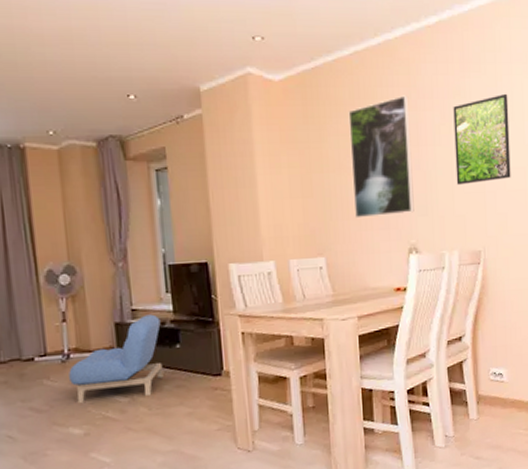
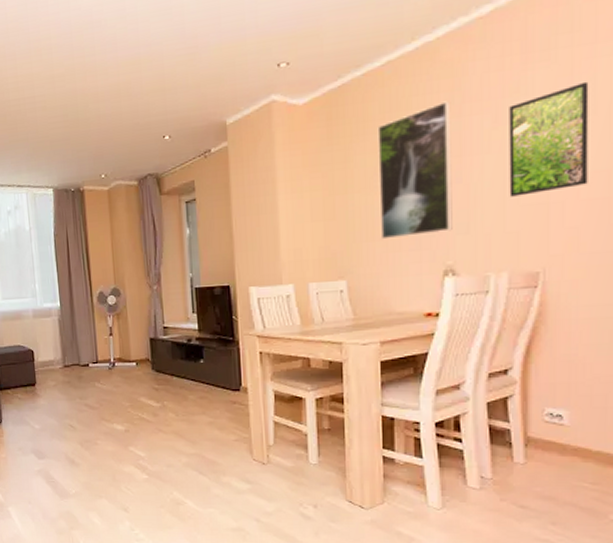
armchair: present [69,314,164,404] -> none [114,332,189,405]

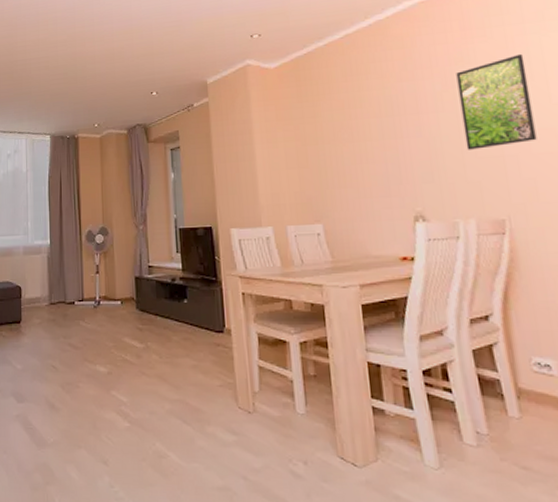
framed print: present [377,101,453,240] -> none [341,67,418,187]

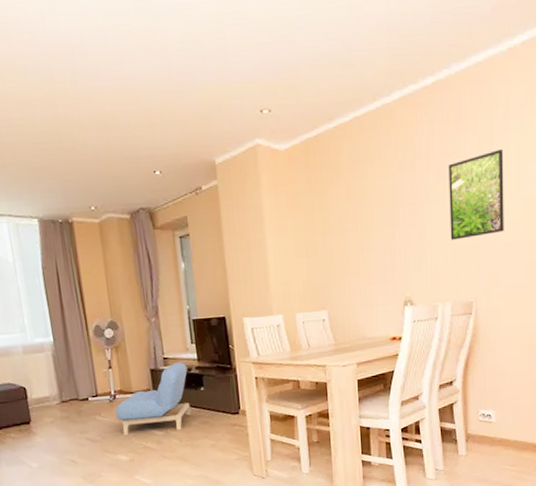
armchair: none [99,271,173,345] -> present [115,362,191,436]

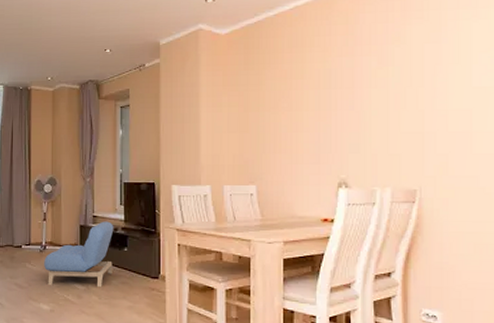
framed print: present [448,148,504,240] -> none [392,37,454,125]

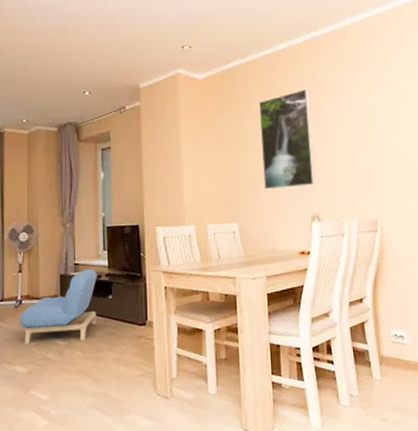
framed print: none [286,42,346,153] -> present [258,88,316,190]

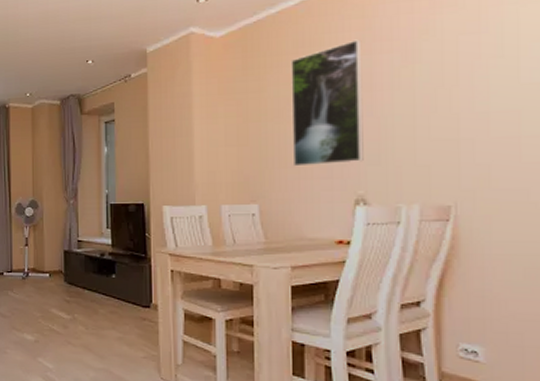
armchair: present [20,268,97,345] -> none [27,246,100,317]

